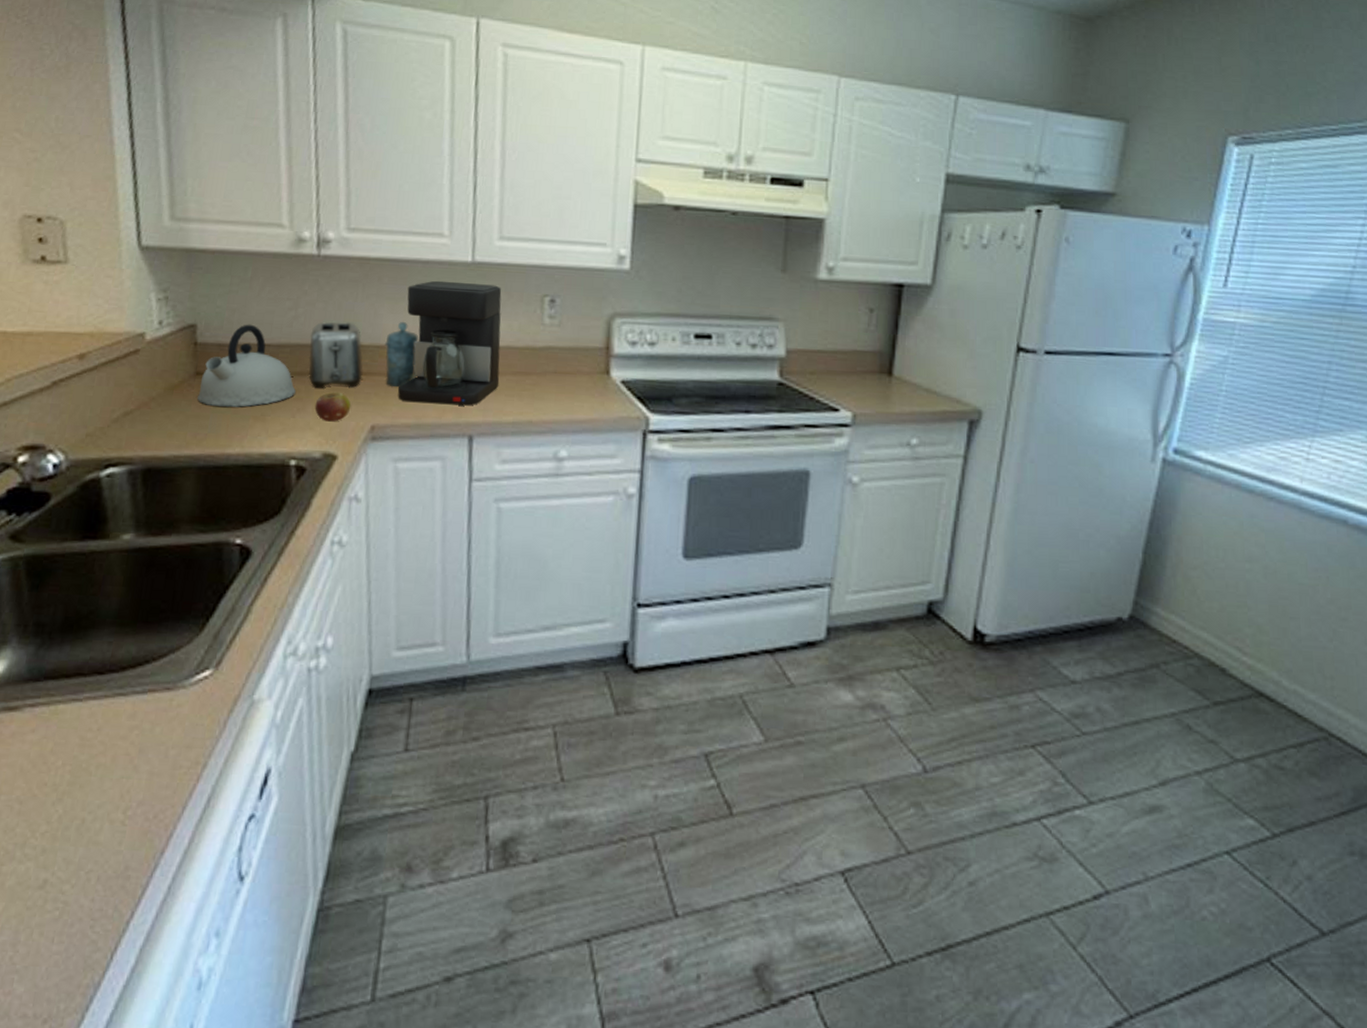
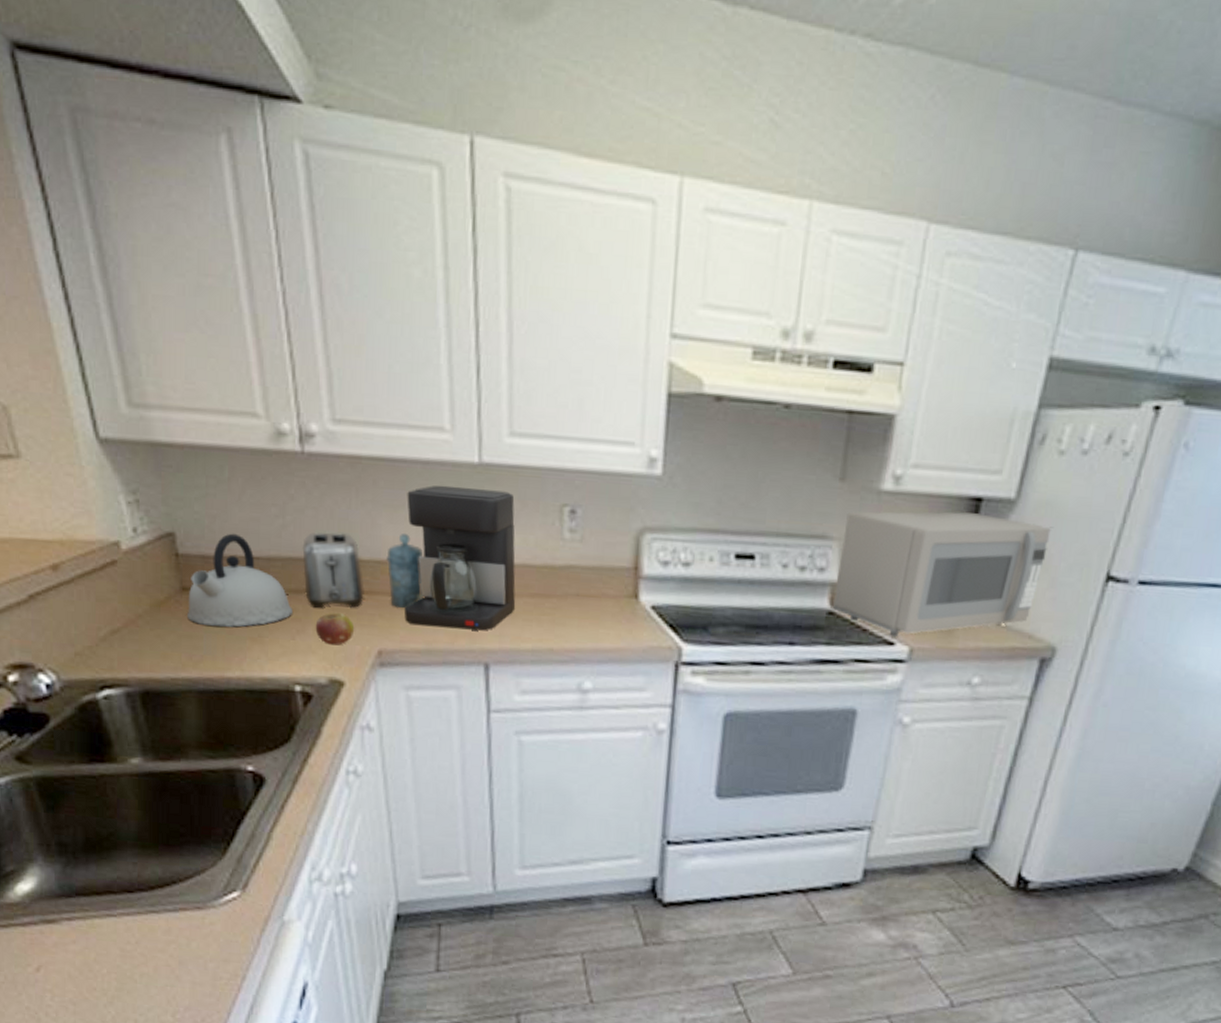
microwave: none [783,295,967,405] -> present [833,511,1054,638]

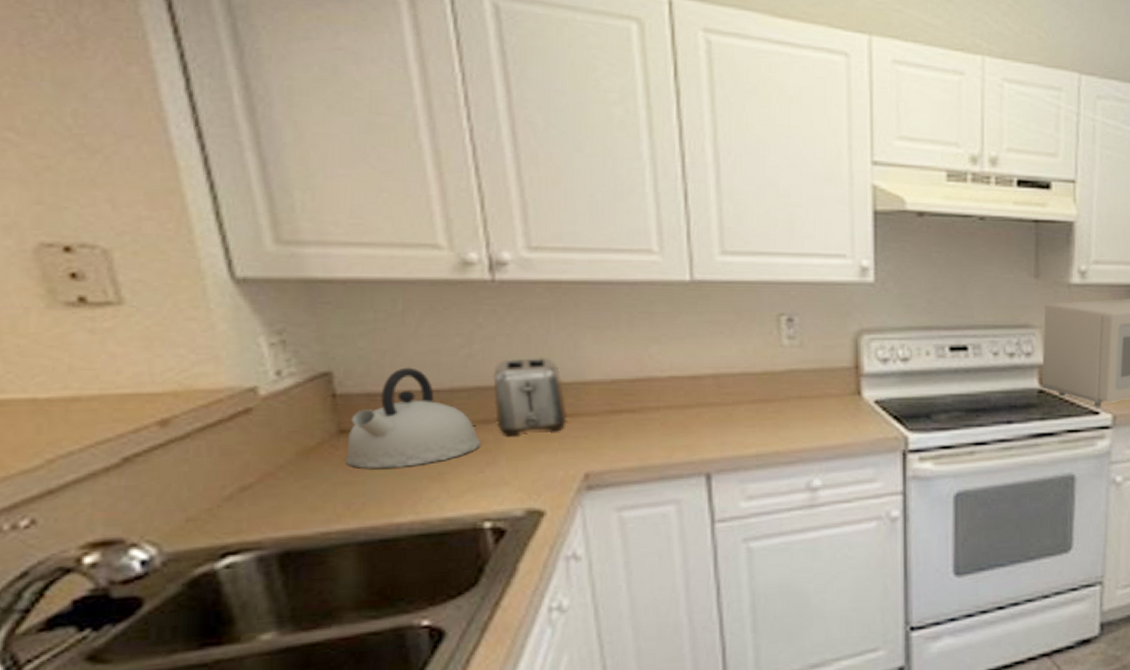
fruit: present [315,612,355,646] -> none [509,438,557,474]
canister: present [386,532,425,608] -> none [592,352,637,427]
coffee maker: present [404,485,516,631] -> none [613,303,737,443]

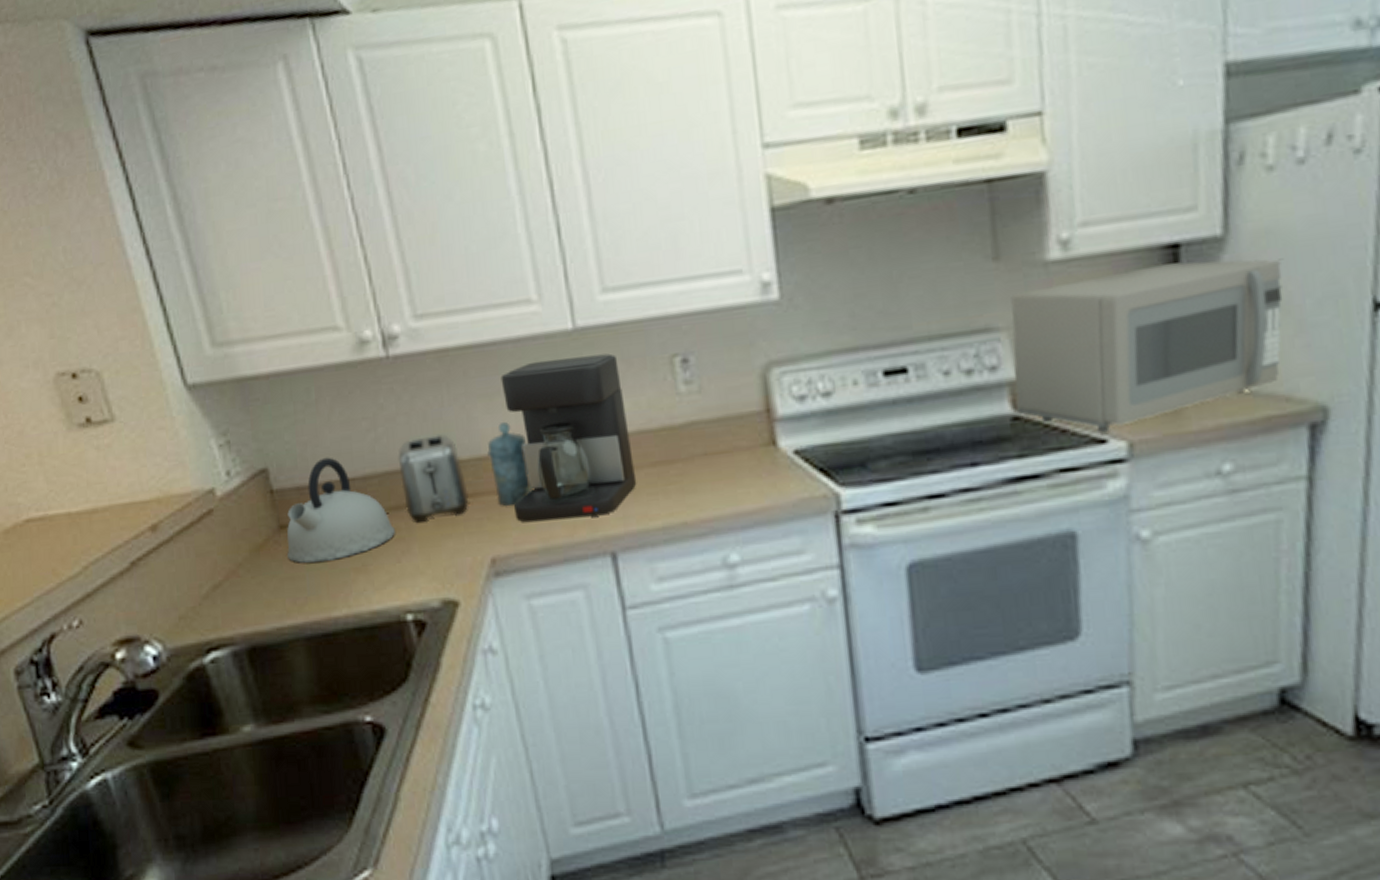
canister: none [592,352,637,427] -> present [487,421,534,506]
coffee maker: none [613,303,737,443] -> present [500,353,637,522]

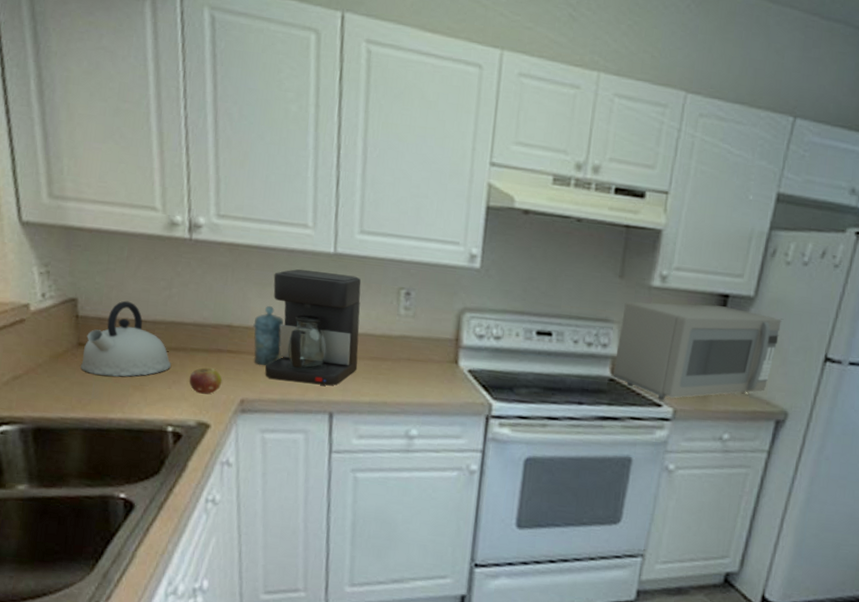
toaster: present [398,433,469,522] -> none [182,302,233,364]
fruit: none [420,523,463,562] -> present [189,367,223,394]

